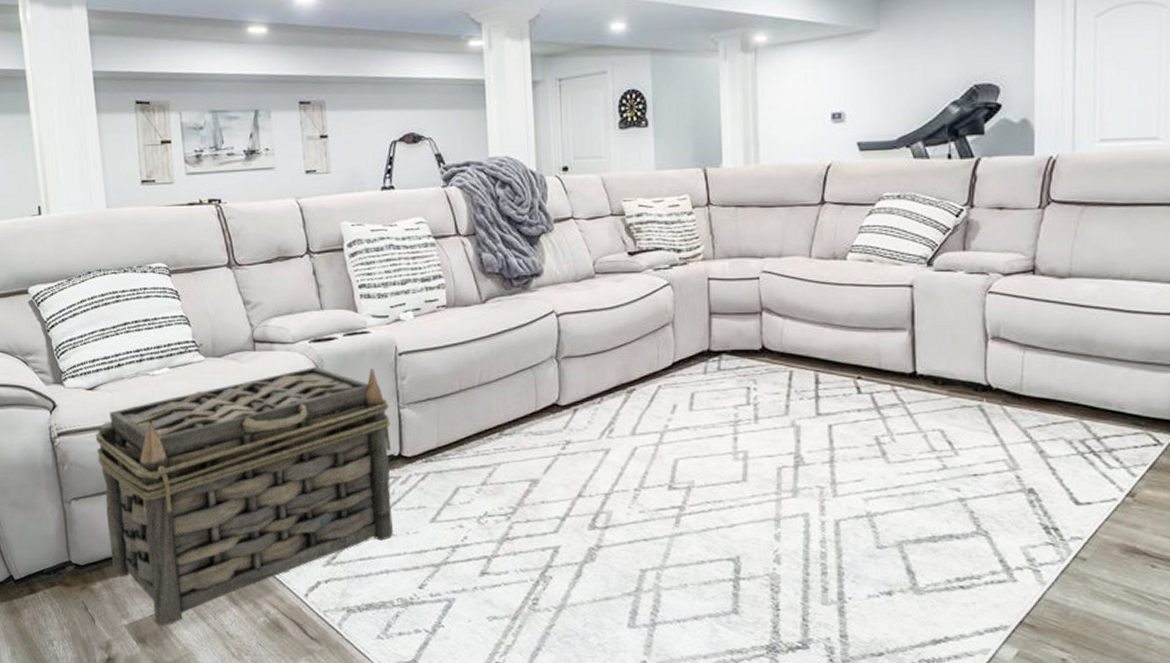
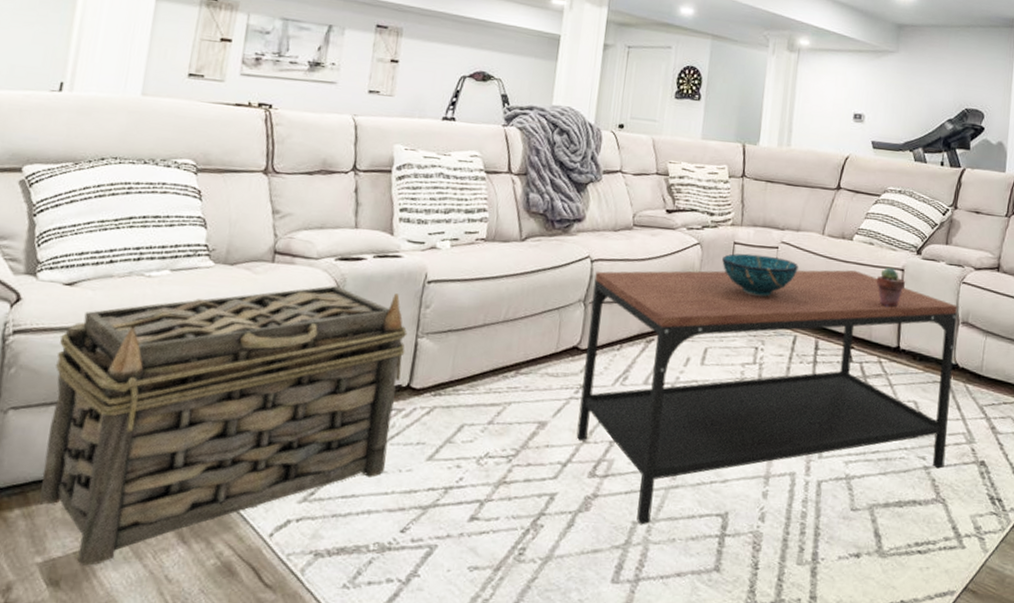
coffee table: none [563,292,986,573] -> present [576,270,958,525]
decorative bowl: none [697,288,785,333] -> present [722,253,798,297]
potted succulent: none [881,284,915,330] -> present [877,267,905,308]

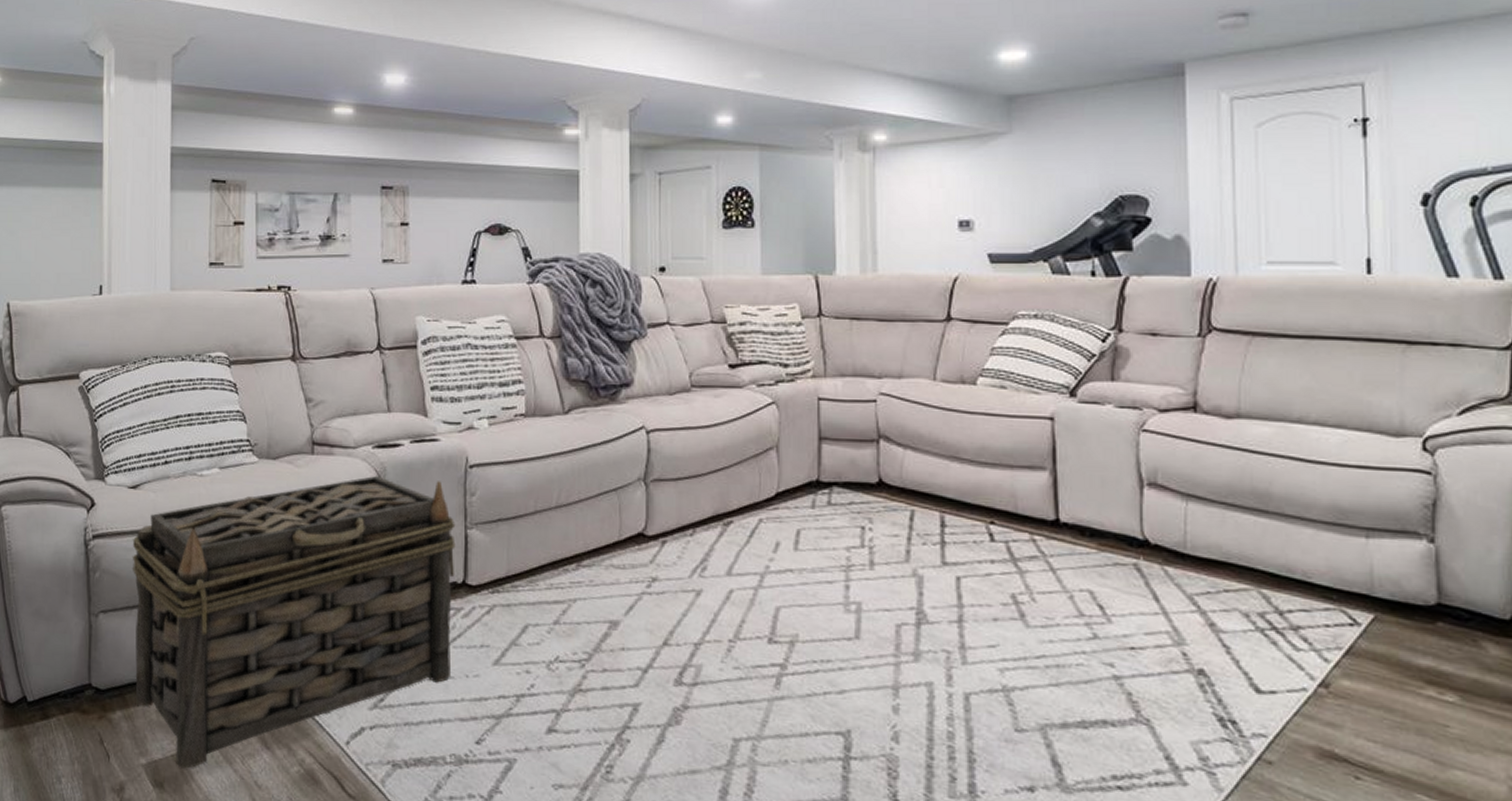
coffee table: present [576,270,958,525] -> none [653,422,1143,743]
decorative bowl: present [722,253,798,297] -> none [806,411,906,463]
potted succulent: present [877,267,905,308] -> none [1017,415,1057,469]

